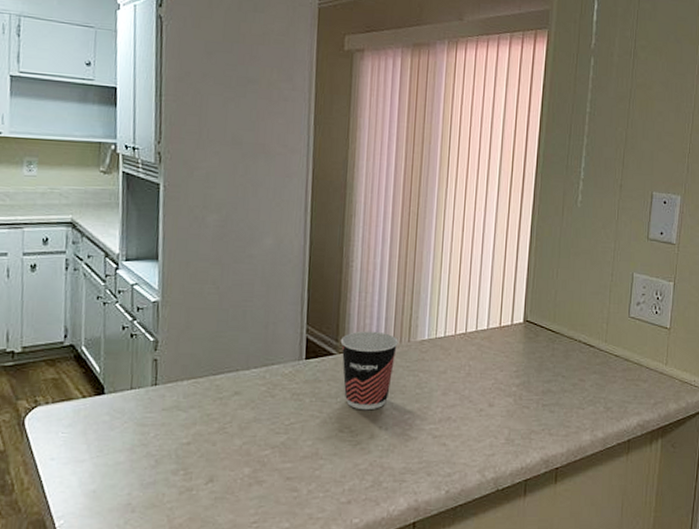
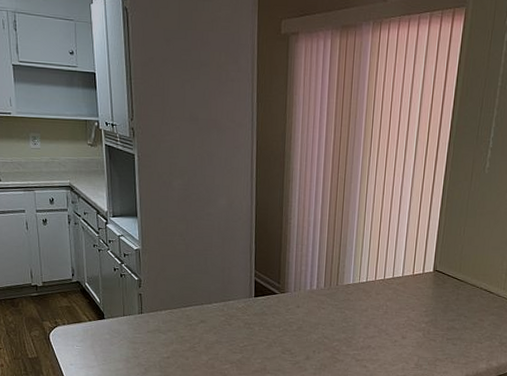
cup: present [340,331,398,411] -> none [282,275,329,338]

